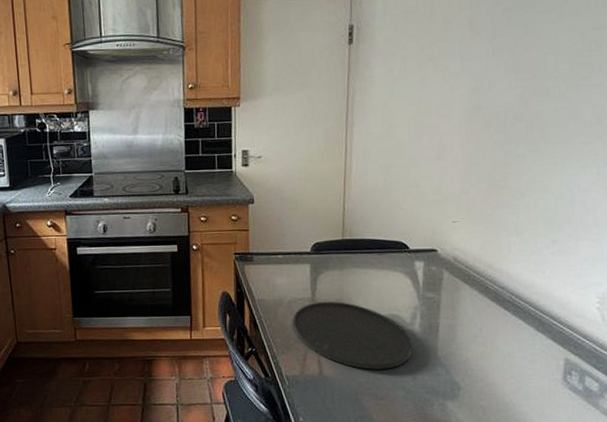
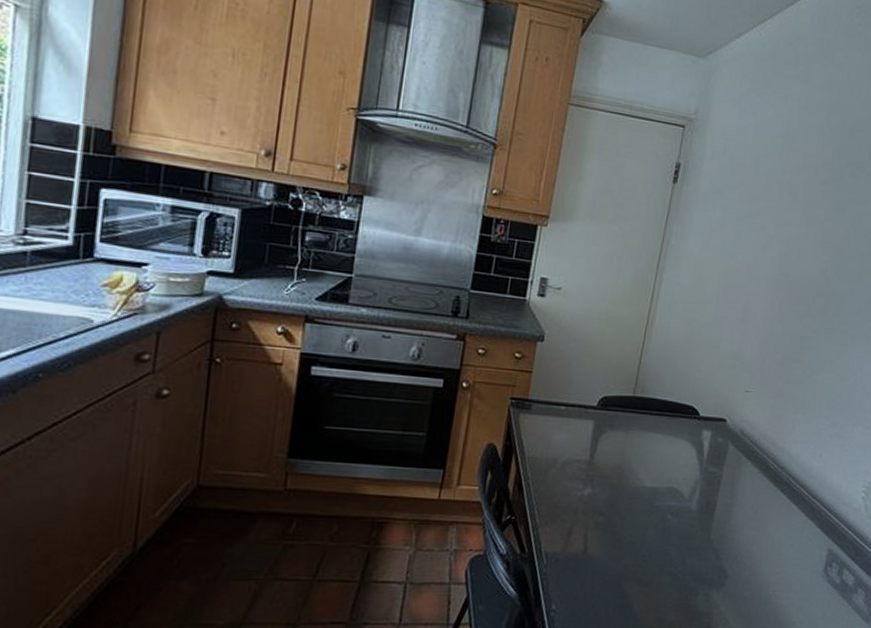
plate: present [293,301,413,370] -> none [563,466,688,551]

